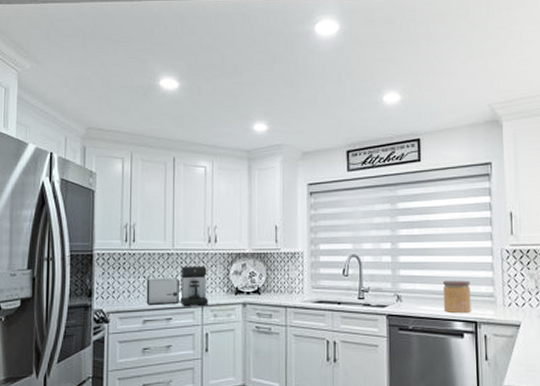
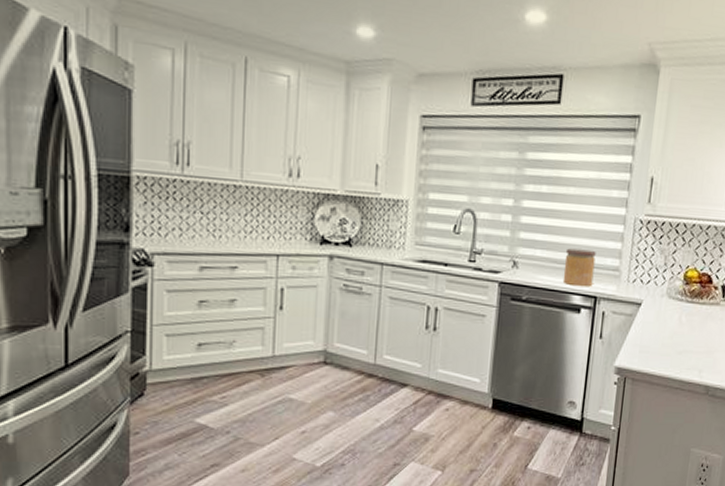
toaster: present [146,278,181,306] -> none [204,214,250,251]
coffee maker: present [181,265,208,306] -> none [250,203,286,255]

